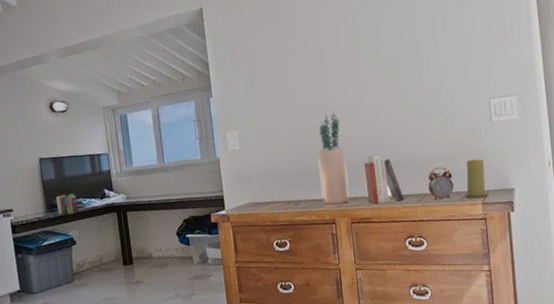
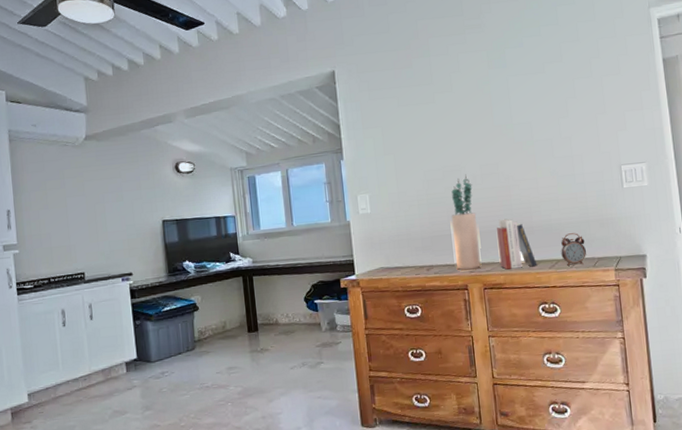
books: present [56,193,79,215] -> none [179,256,203,280]
candle: present [465,159,488,199] -> none [598,224,620,265]

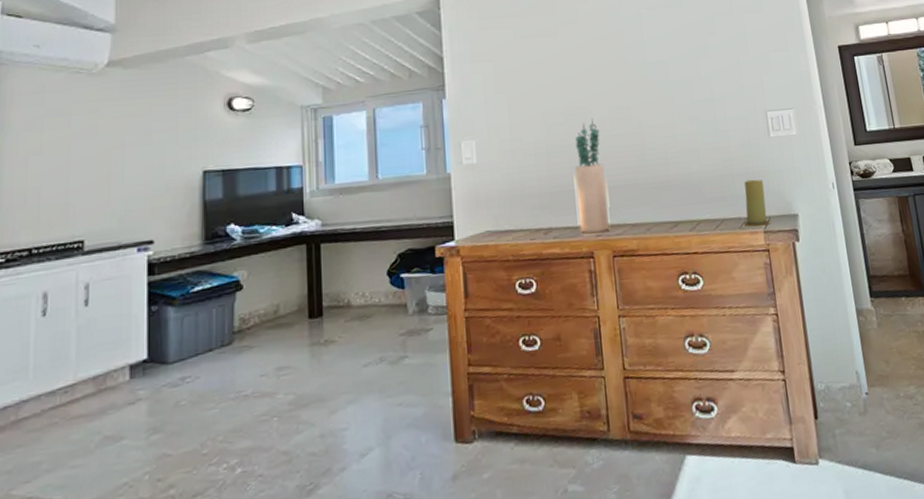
books: present [497,218,538,271] -> none [628,171,676,234]
alarm clock: present [561,233,586,267] -> none [702,188,732,229]
candle: none [598,224,620,265] -> present [744,179,770,227]

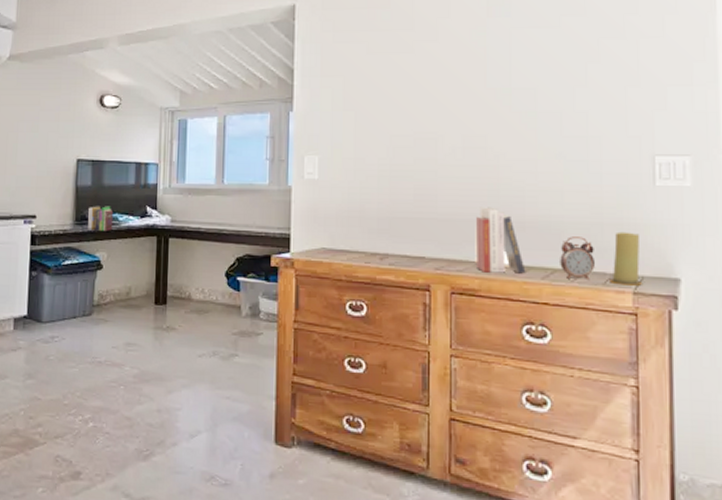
books: none [221,218,253,249] -> present [88,206,114,231]
vase: present [574,119,609,234] -> none [418,145,452,266]
books: none [628,171,676,234] -> present [476,207,526,274]
alarm clock: none [702,188,732,229] -> present [560,236,595,281]

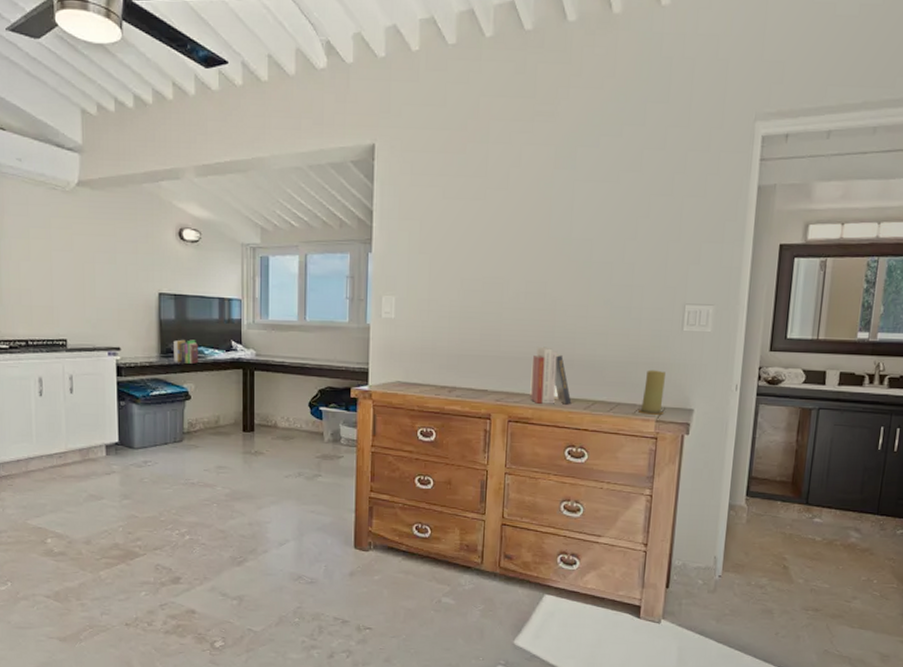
alarm clock: present [560,236,595,281] -> none [600,373,629,411]

